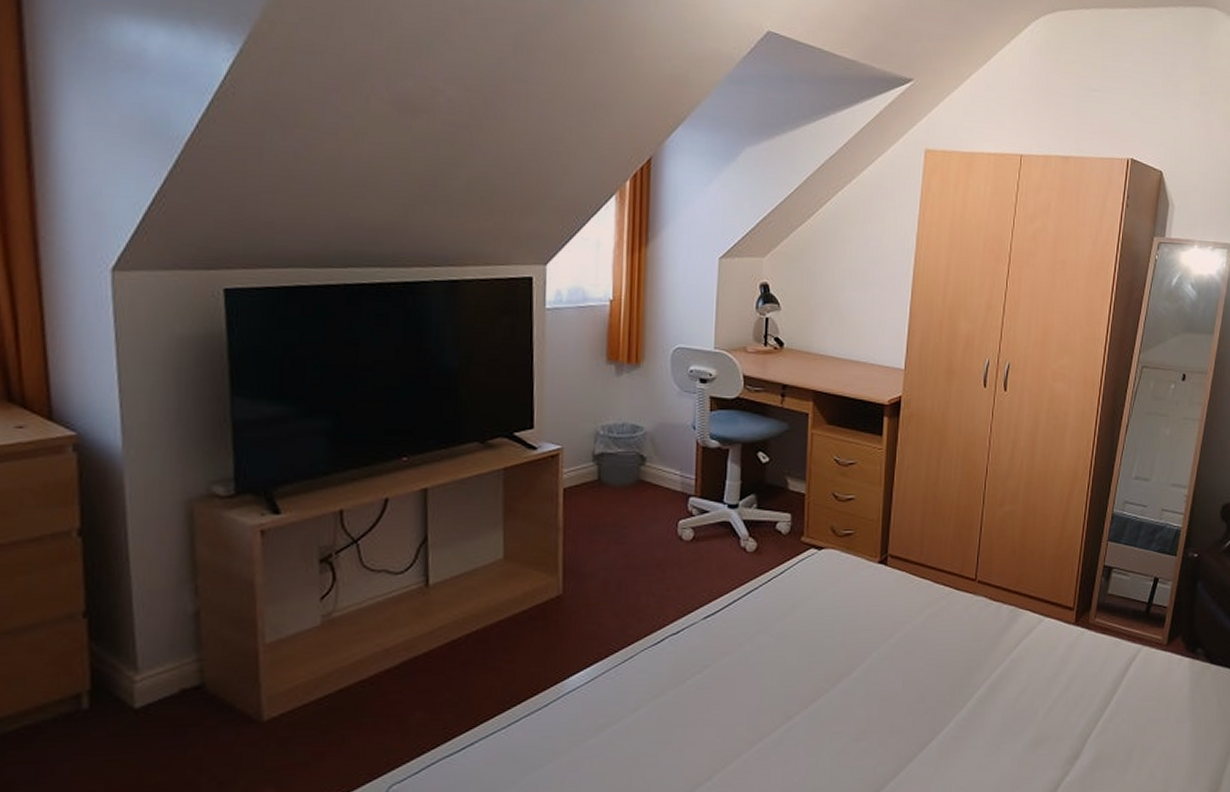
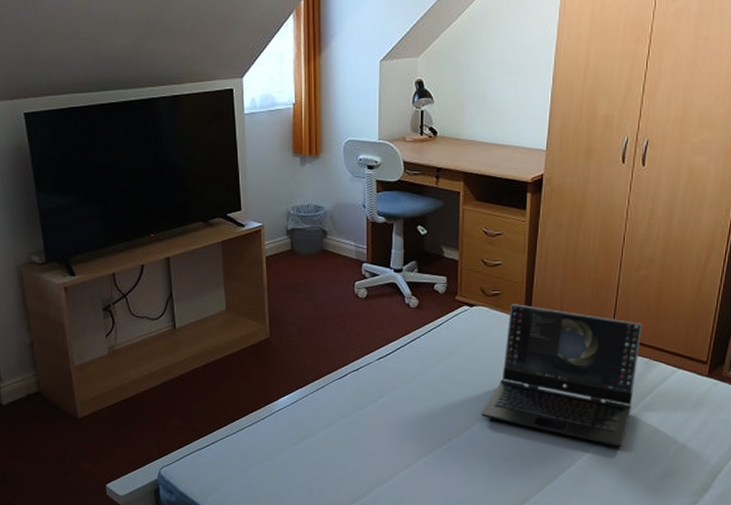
laptop: none [829,546,1007,713] -> present [481,304,642,447]

